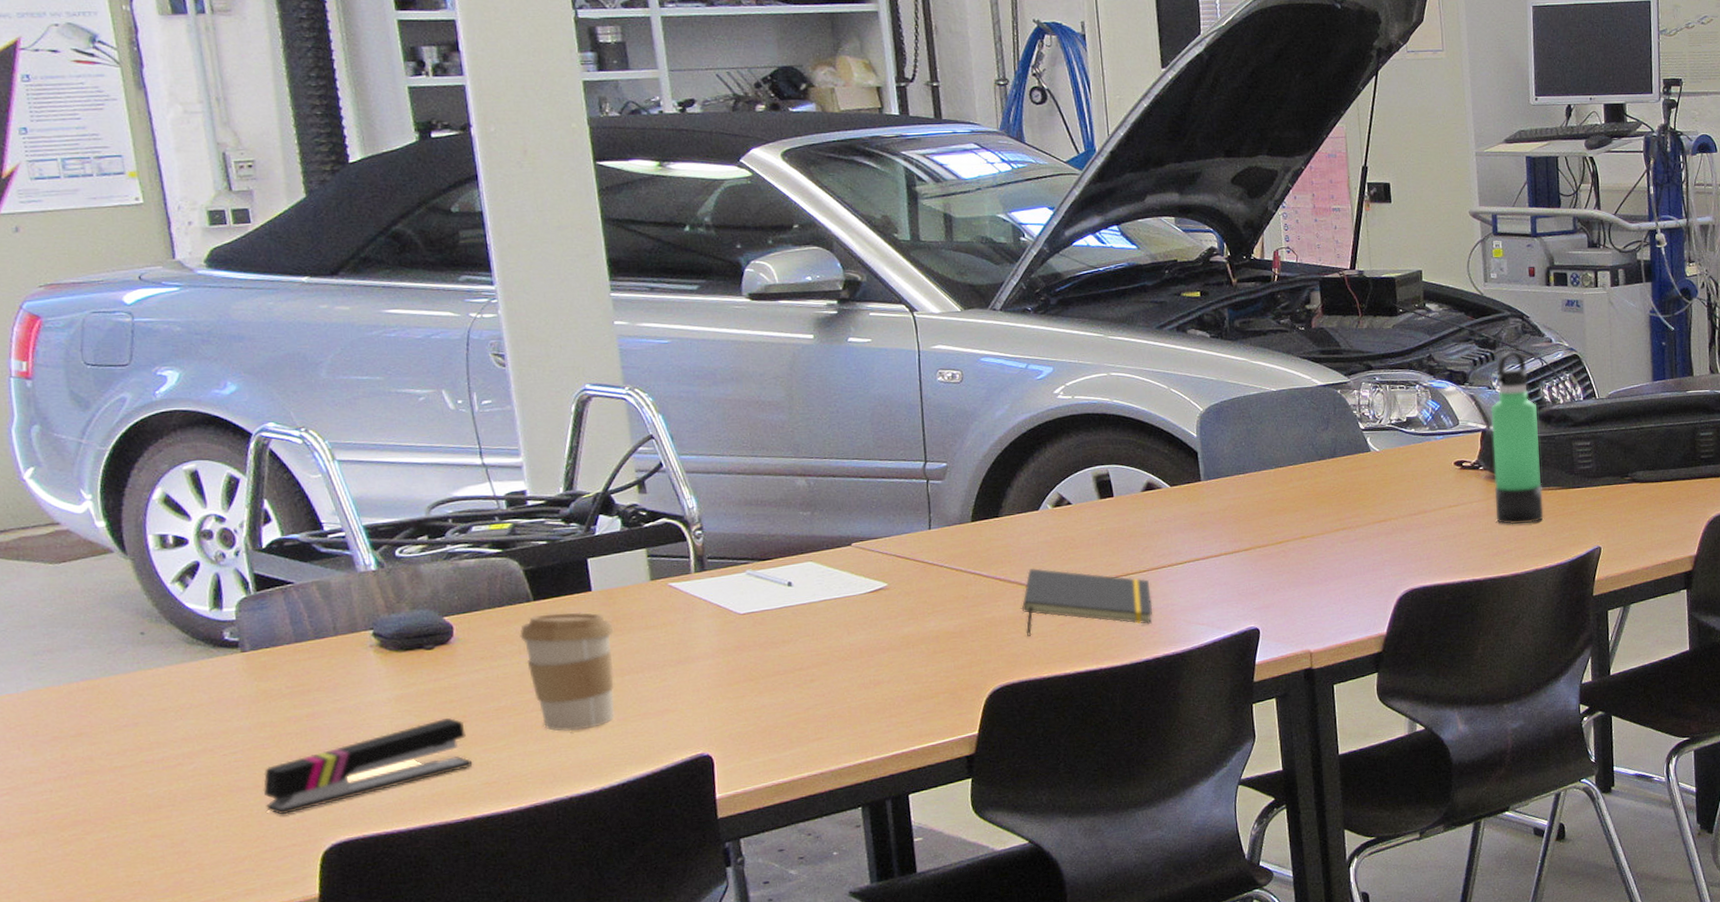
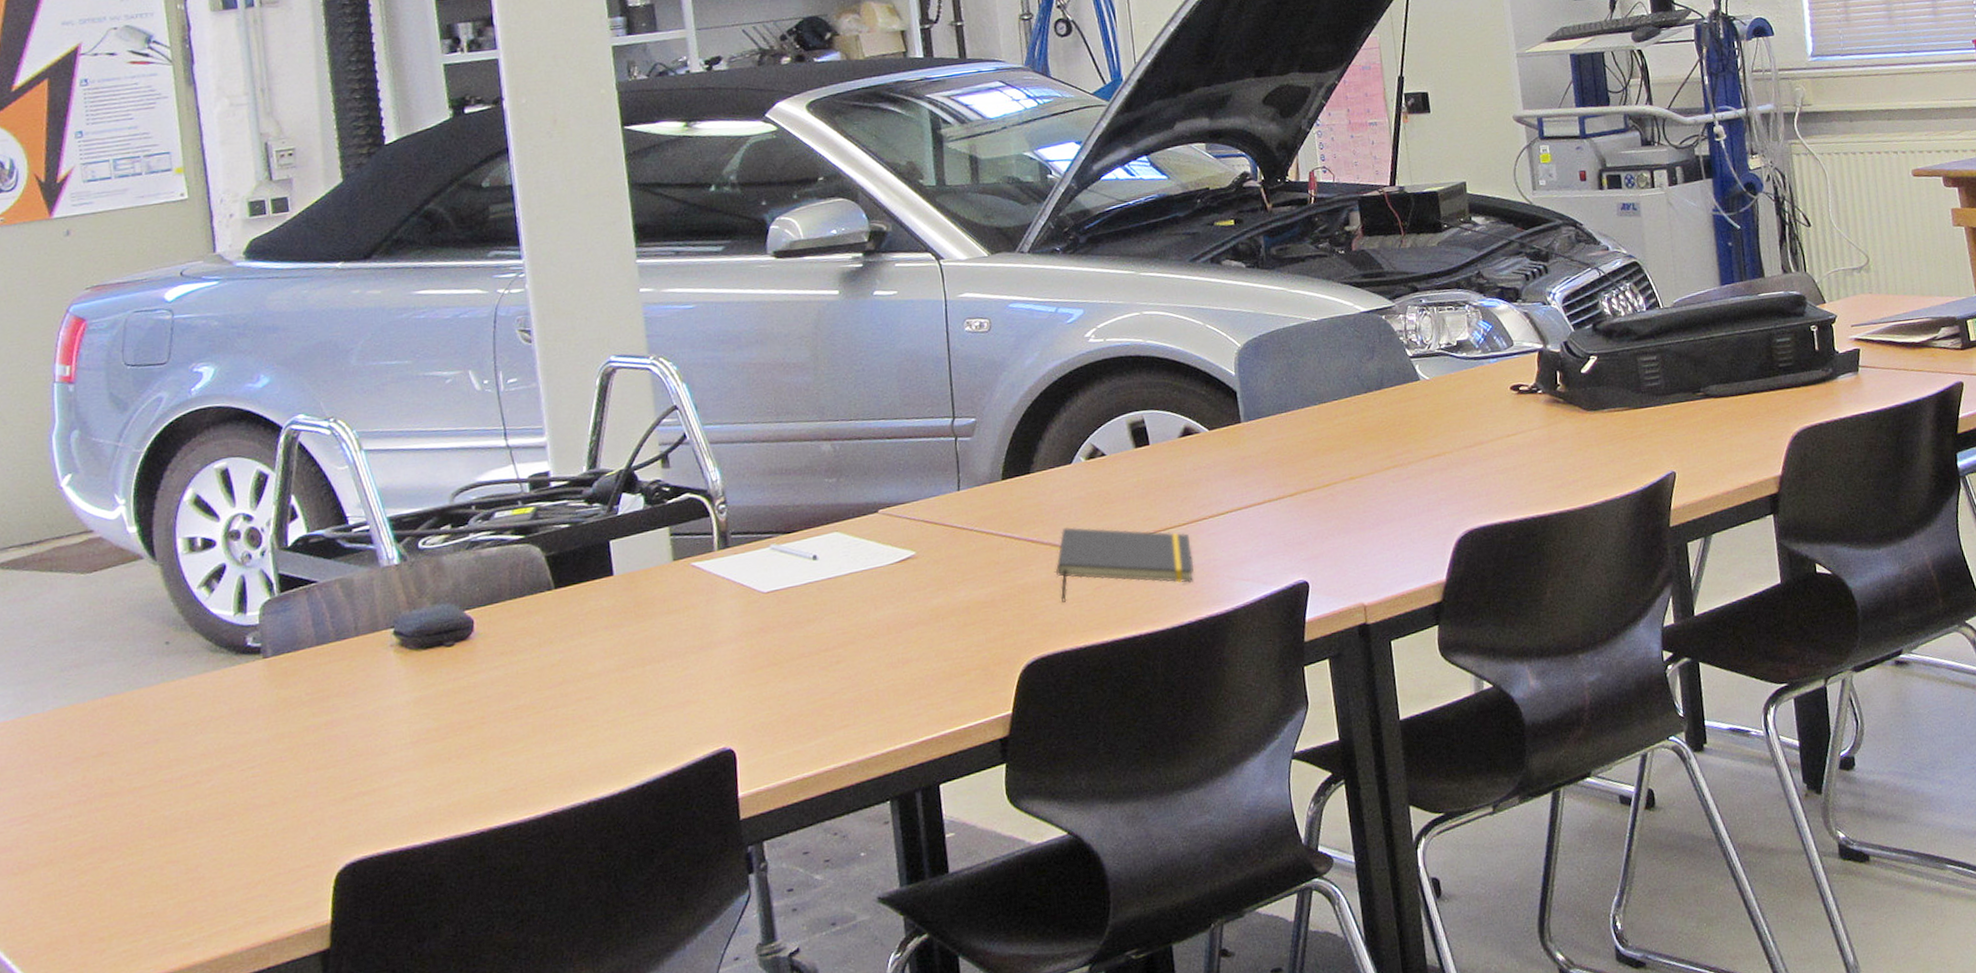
stapler: present [263,718,473,815] -> none [279,720,490,834]
coffee cup: present [519,612,615,732] -> none [540,598,636,730]
thermos bottle: present [1491,351,1544,525] -> none [1546,263,1611,452]

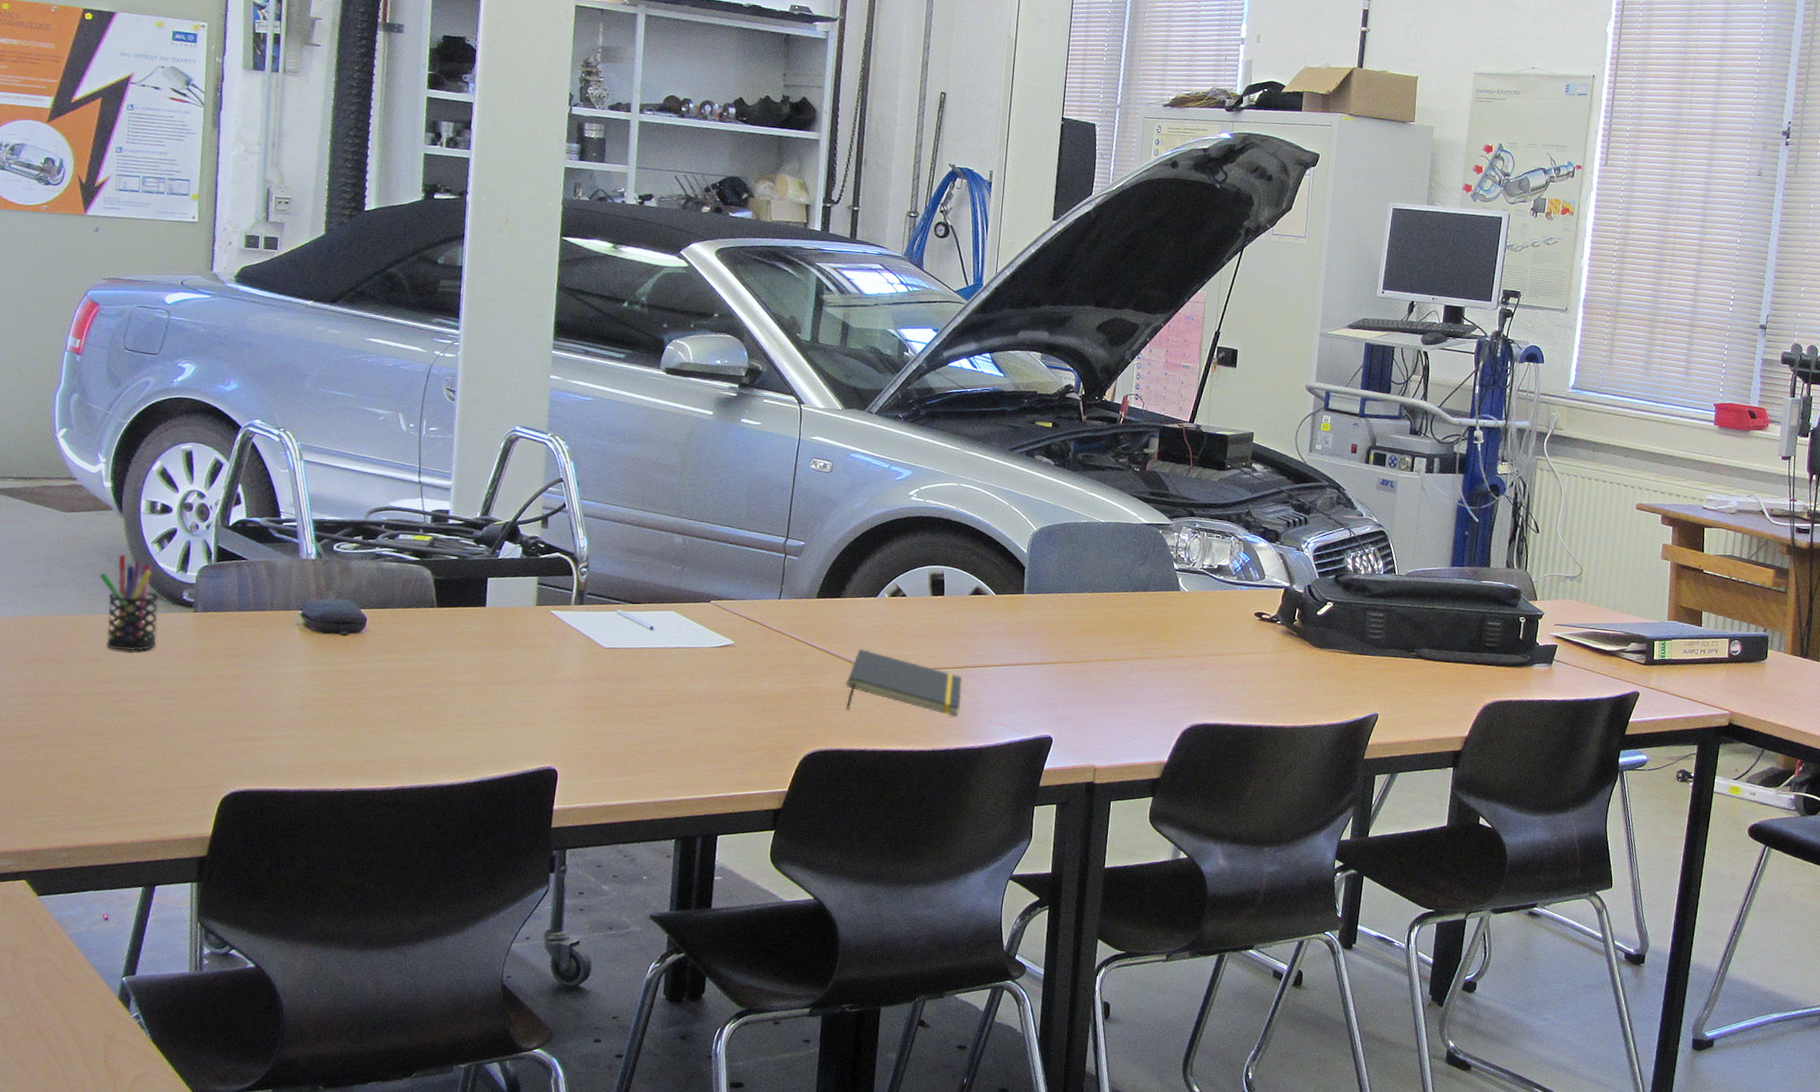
pen holder: none [141,608,224,725] -> present [100,554,159,651]

